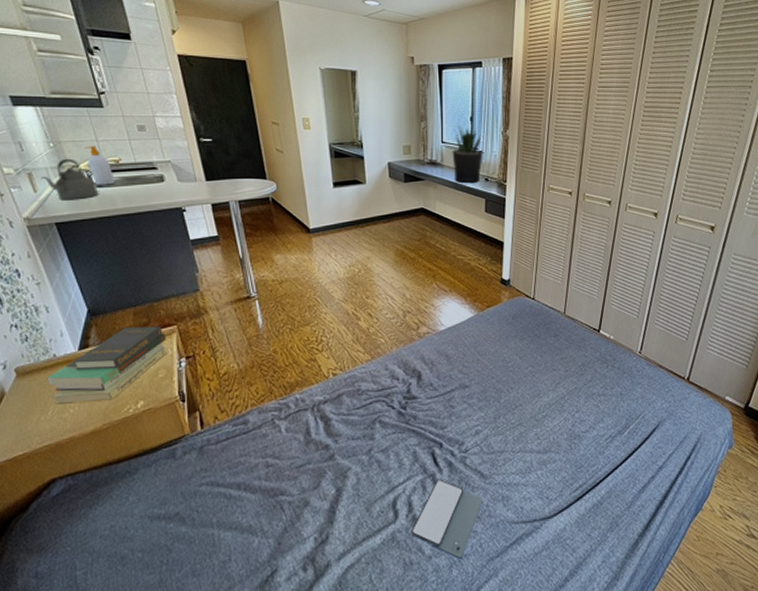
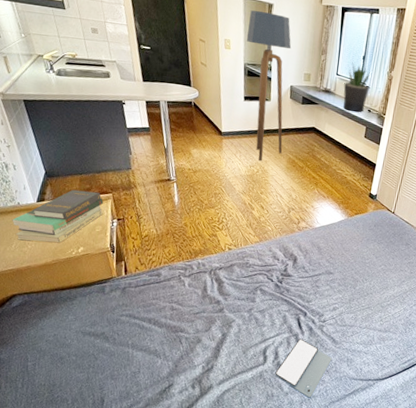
kettle: present [40,158,99,200] -> none [13,48,58,84]
soap bottle: present [84,146,116,185] -> none [49,40,72,75]
floor lamp: none [328,81,388,258] -> present [246,10,292,161]

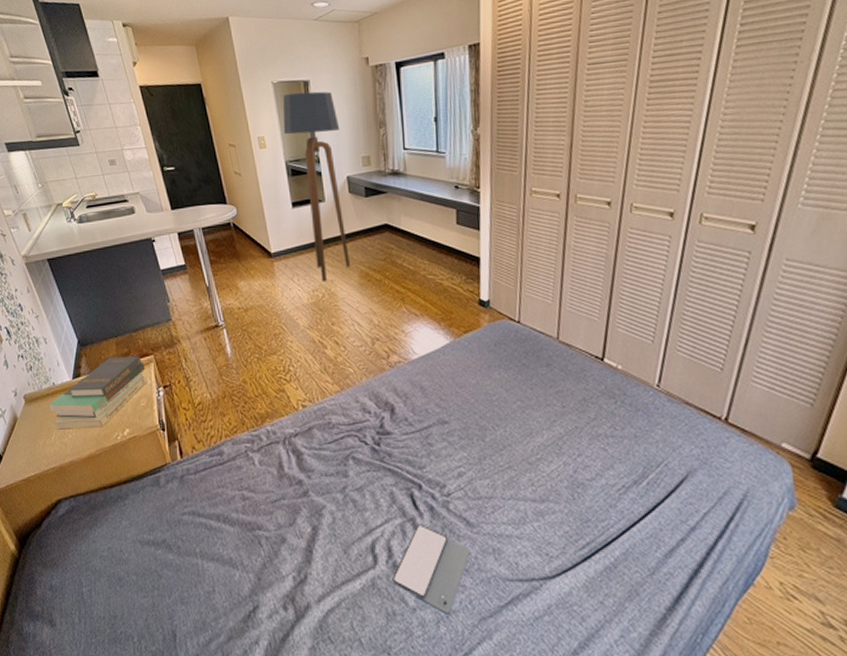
planter: present [343,62,371,113] -> none [416,128,451,194]

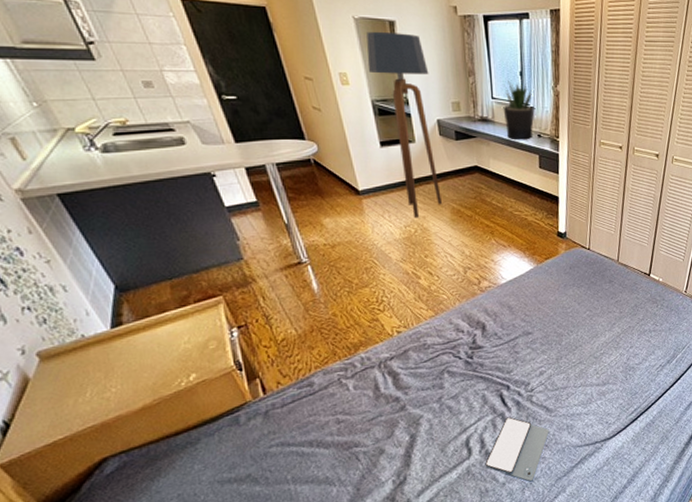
books: present [49,356,146,430] -> none [77,297,215,385]
planter: none [416,128,451,194] -> present [503,81,534,140]

